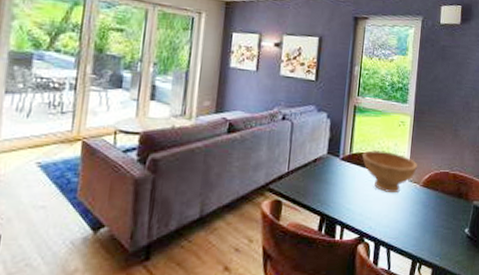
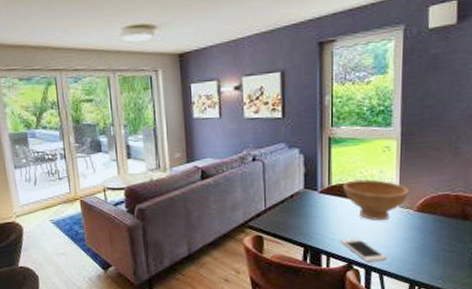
cell phone: none [355,209,395,235] -> present [340,238,387,262]

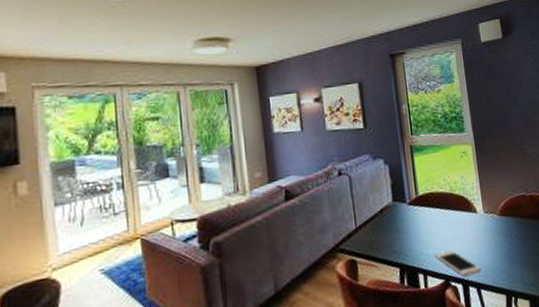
bowl: present [343,178,409,221] -> none [430,186,490,230]

